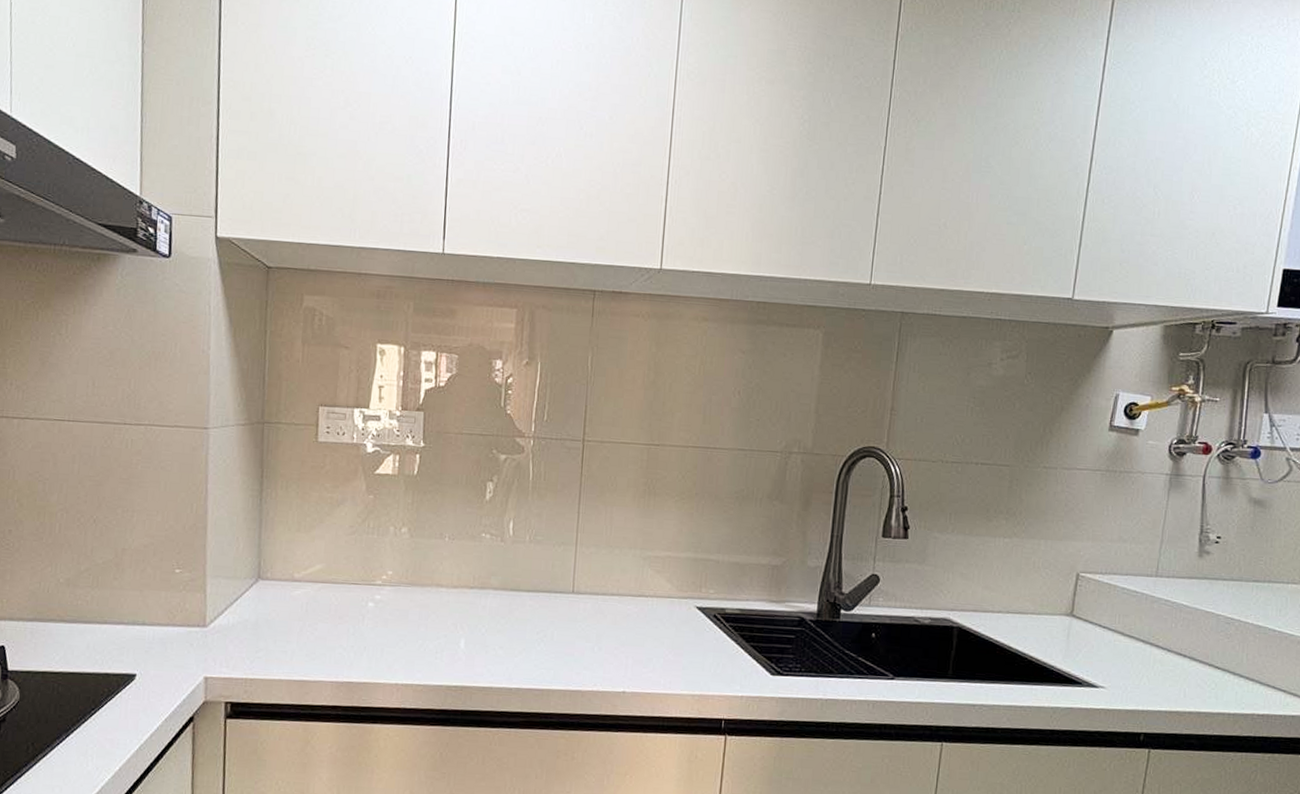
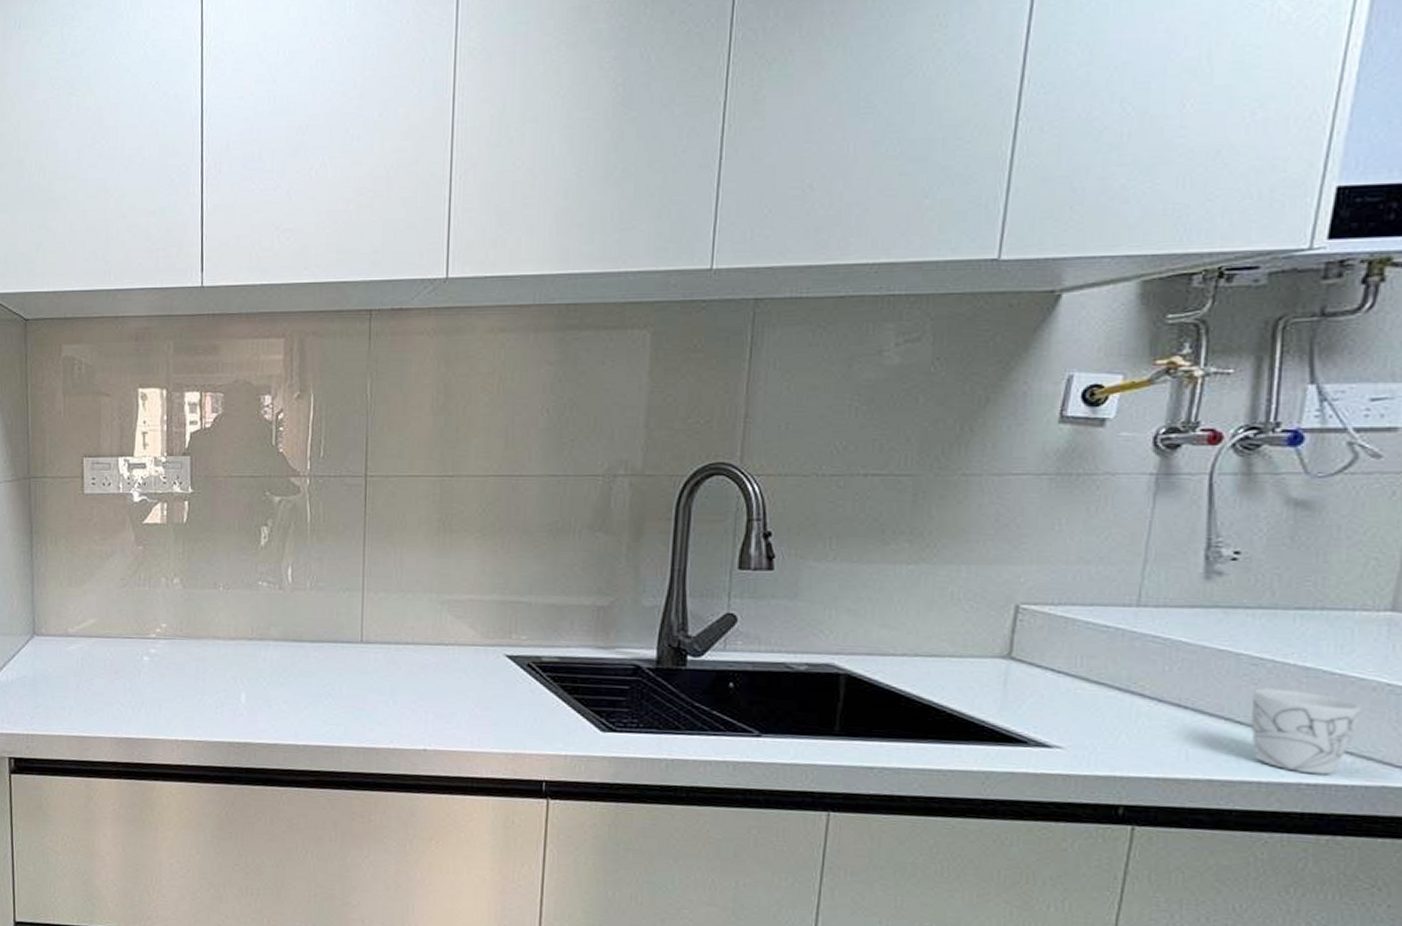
mug: none [1224,641,1291,708] -> present [1250,688,1361,775]

